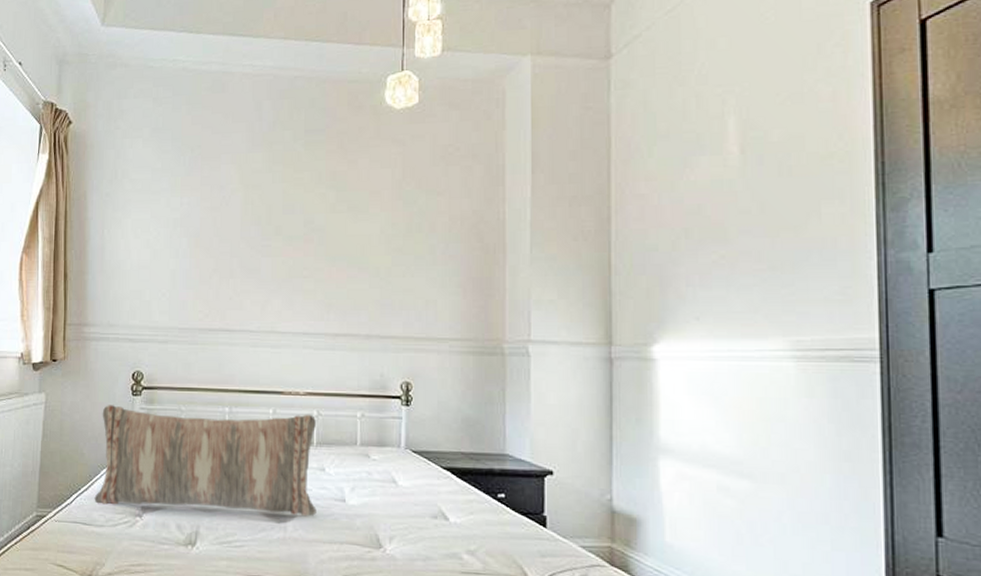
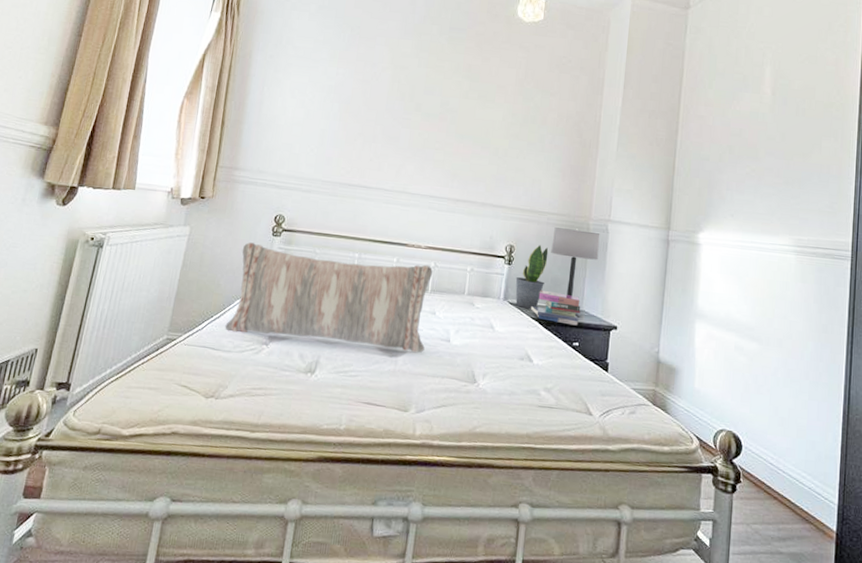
potted plant: none [417,378,455,458] -> present [515,244,549,310]
books: none [439,432,503,474] -> present [530,289,581,326]
table lamp: none [458,355,519,463] -> present [551,227,600,318]

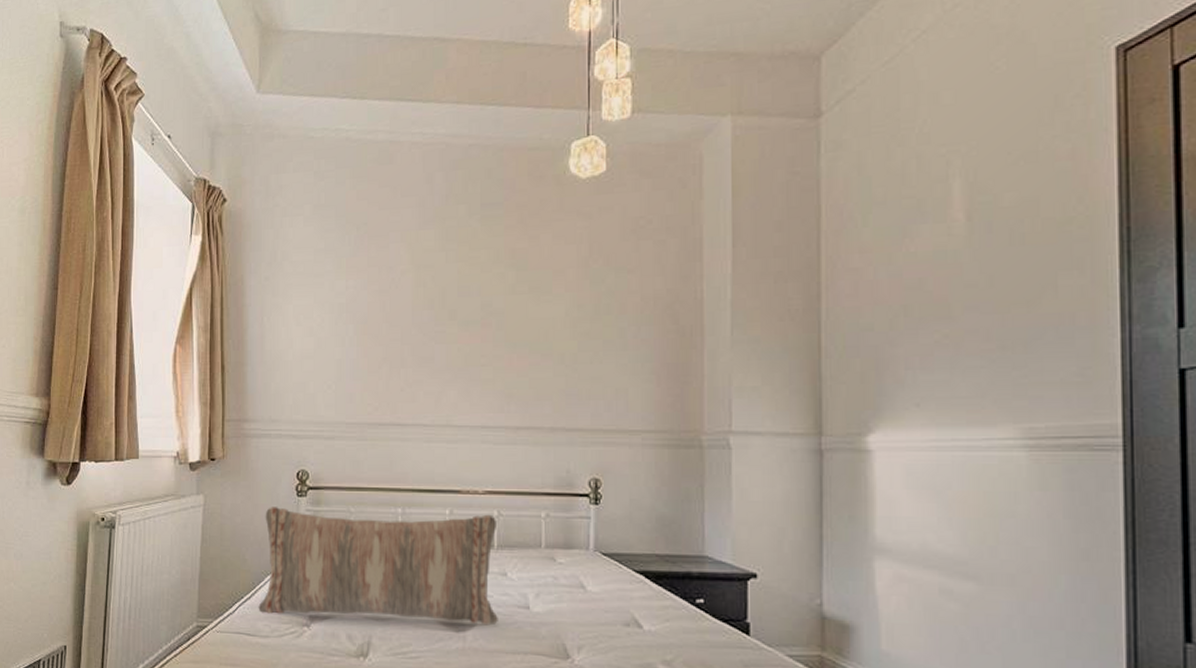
potted plant: present [515,244,549,310] -> none [607,474,648,561]
books: present [530,289,581,326] -> none [631,533,702,577]
table lamp: present [551,227,600,318] -> none [651,448,720,566]

